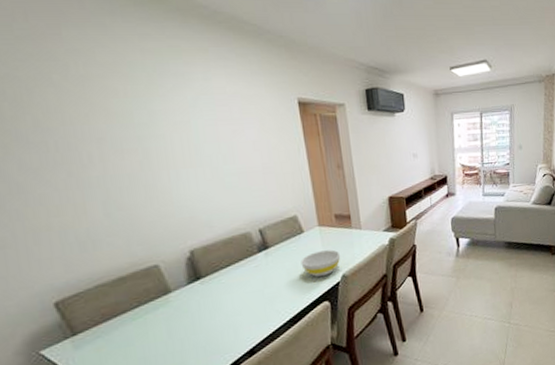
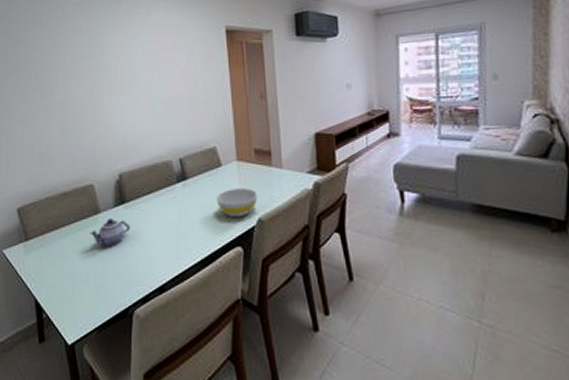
teapot: none [160,295,211,324] -> present [90,217,131,246]

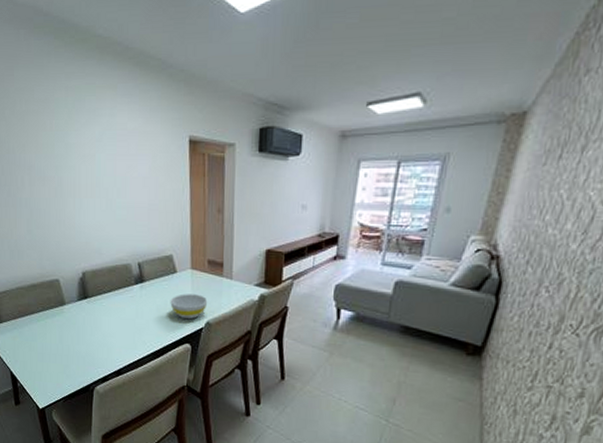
teapot: present [90,217,131,246] -> none [56,309,93,334]

